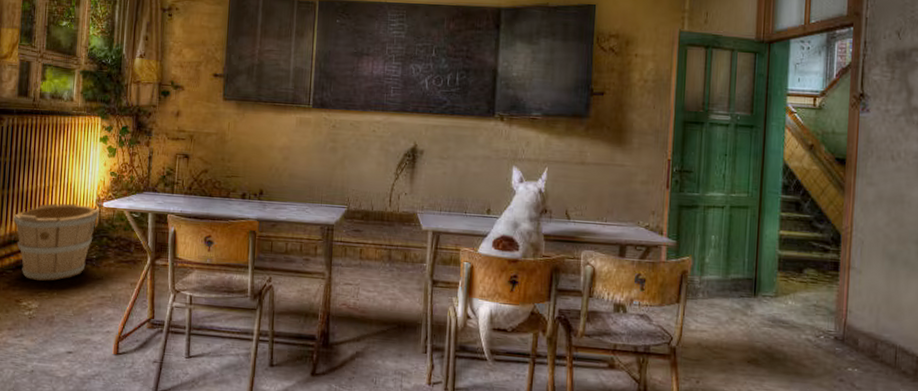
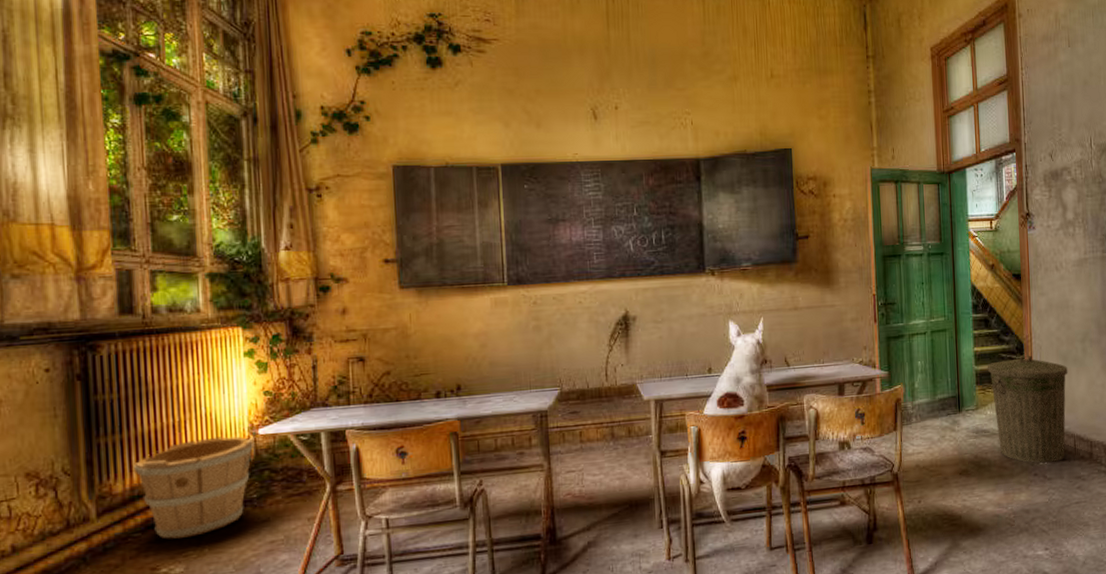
trash can: none [793,247,896,371] -> present [987,355,1068,463]

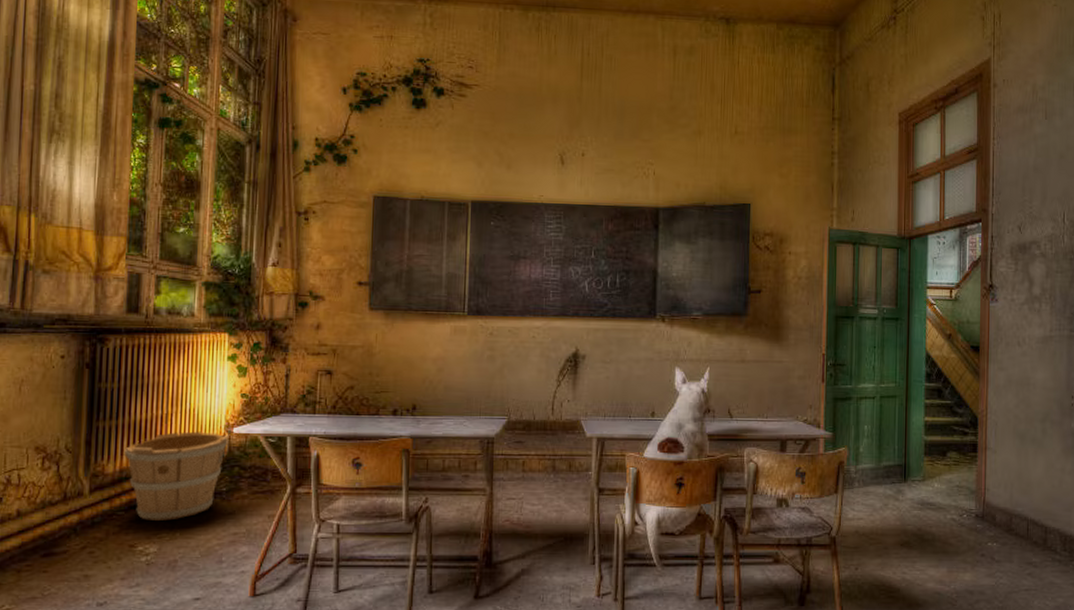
trash can: present [987,355,1068,463] -> none [937,430,1025,544]

